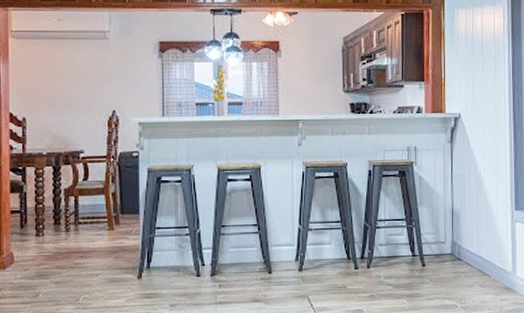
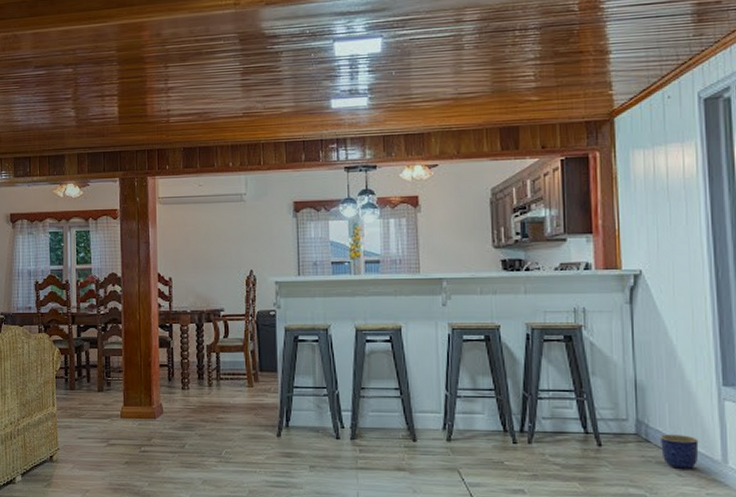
planter: none [468,252,496,281] -> present [659,434,699,469]

